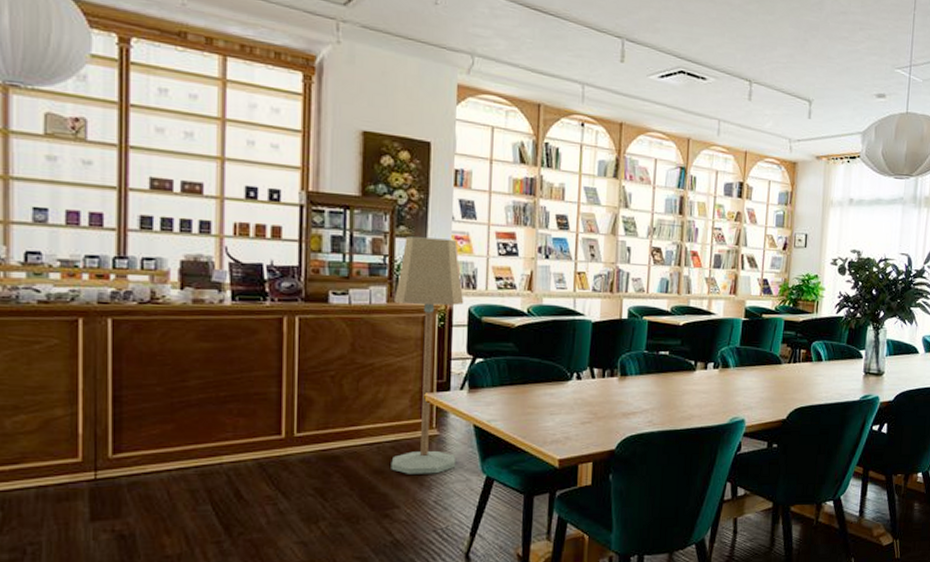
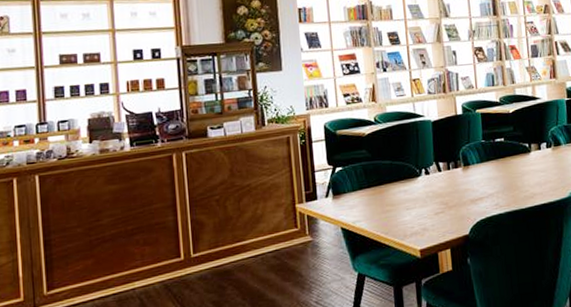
floor lamp: present [391,236,464,474] -> none [260,67,330,280]

